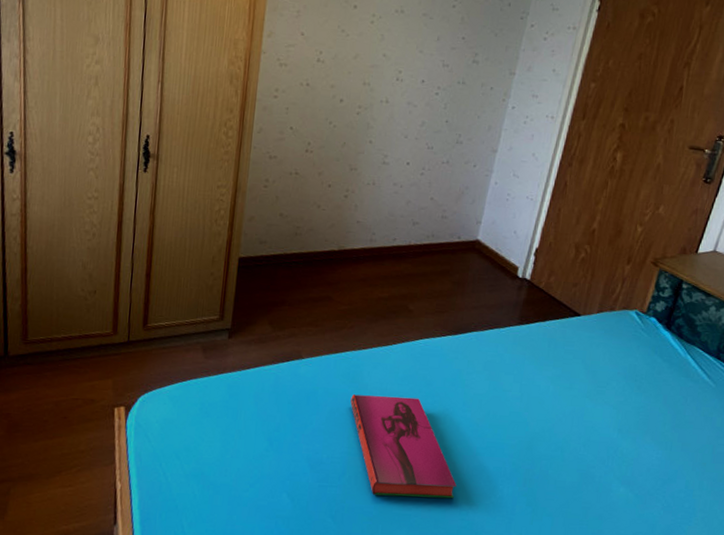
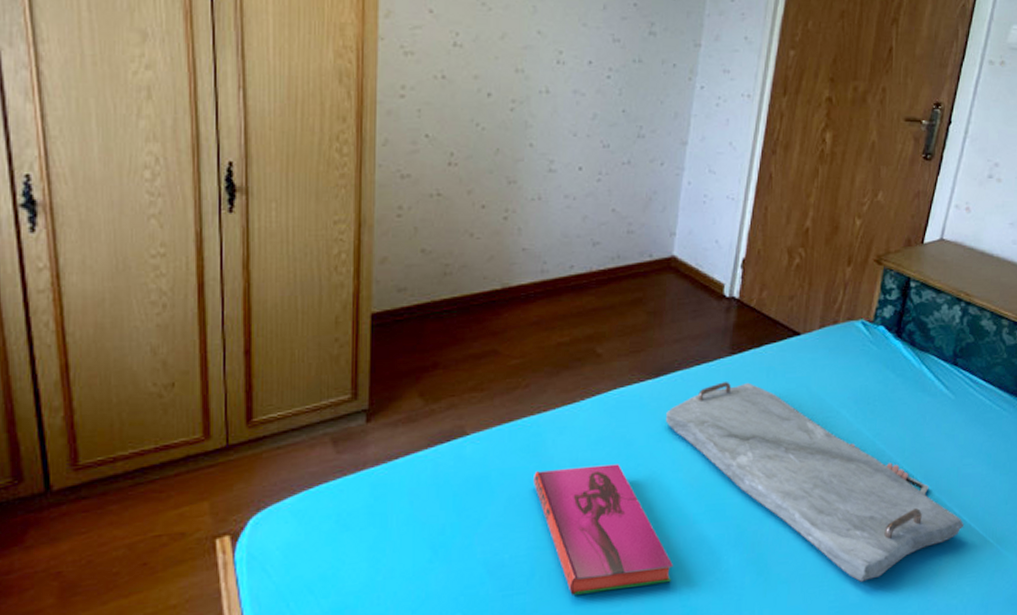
serving tray: none [460,345,715,527] -> present [665,382,964,582]

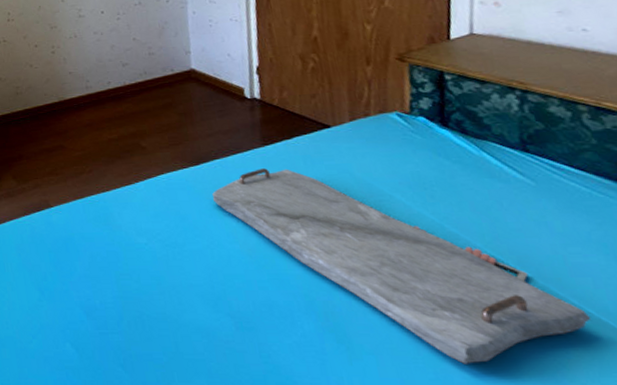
hardback book: present [533,464,673,597] -> none [108,234,248,341]

